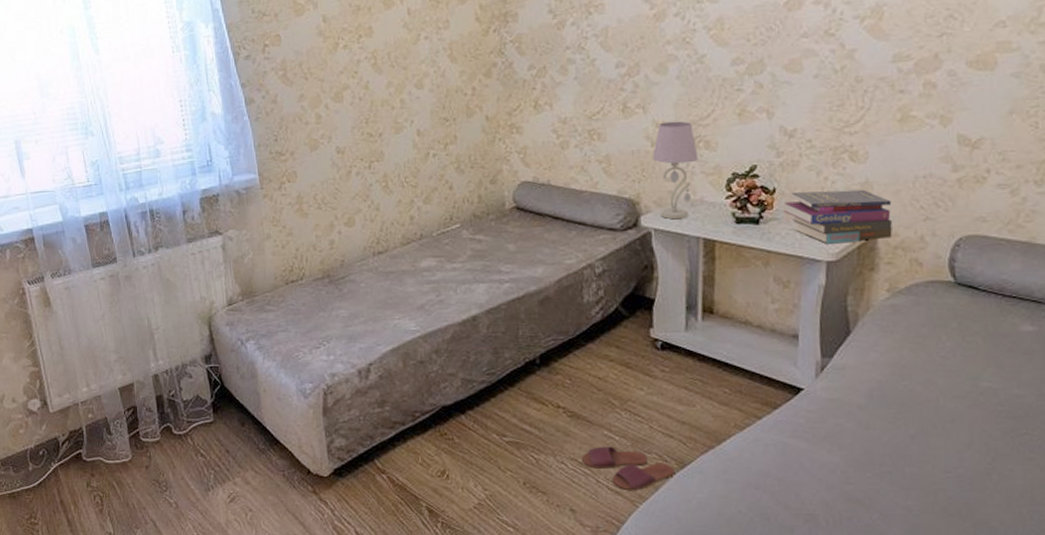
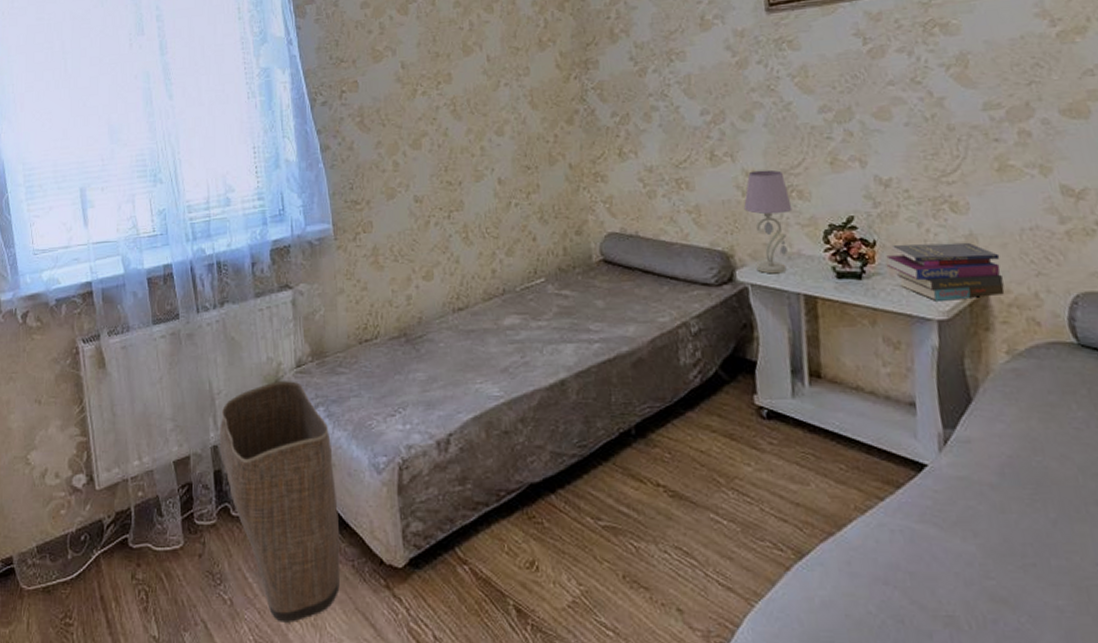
laundry basket: none [159,317,273,521] -> present [219,381,341,623]
slippers: present [581,446,676,490] -> none [686,532,793,585]

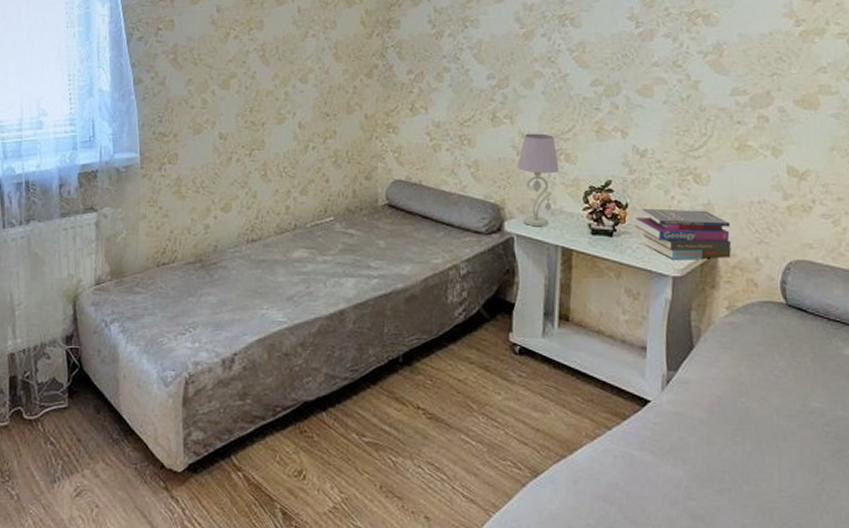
laundry basket: present [219,381,341,623] -> none [16,297,126,518]

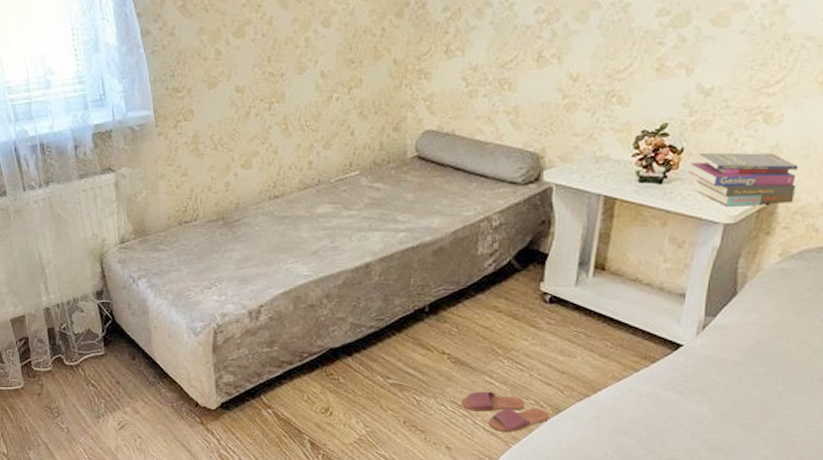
slippers: none [438,451,529,498] -> present [461,391,550,432]
table lamp: present [517,133,559,227] -> none [561,73,610,176]

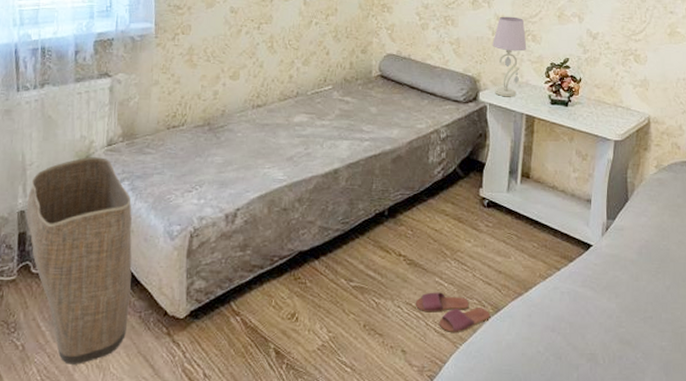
laundry basket: none [50,255,162,447] -> present [26,157,132,365]
table lamp: none [561,73,610,176] -> present [492,16,527,97]
books: present [690,152,799,206] -> none [587,82,661,127]

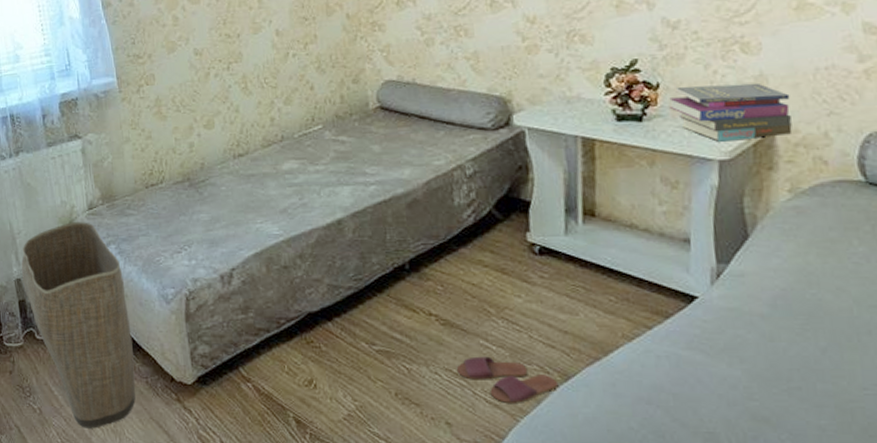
table lamp: present [492,16,527,97] -> none [523,14,574,118]
books: none [587,82,661,127] -> present [669,83,793,142]

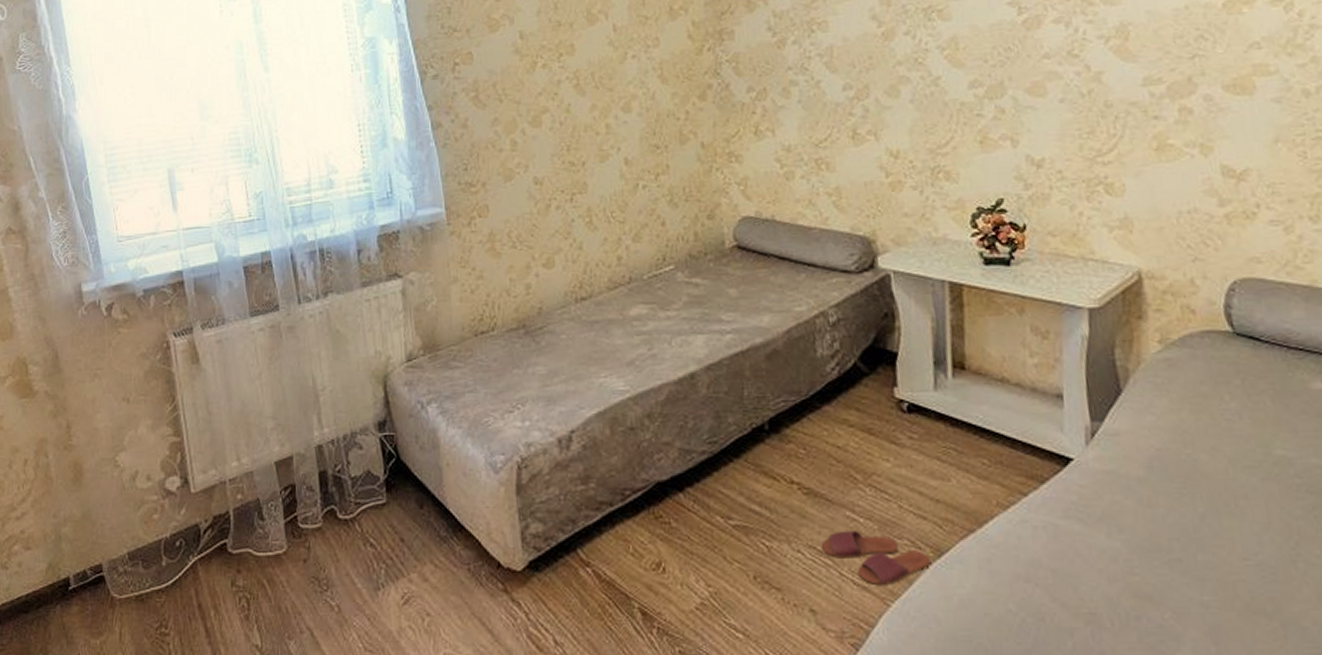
laundry basket: present [21,222,136,429] -> none [323,376,455,629]
books: present [669,83,793,142] -> none [1036,226,1160,288]

